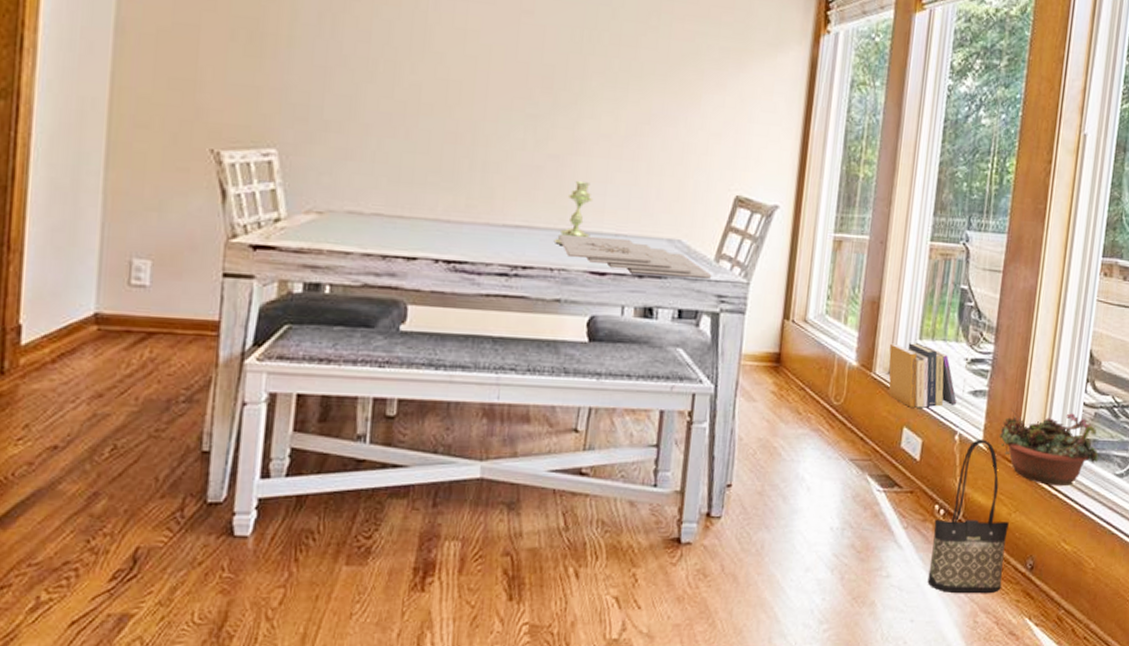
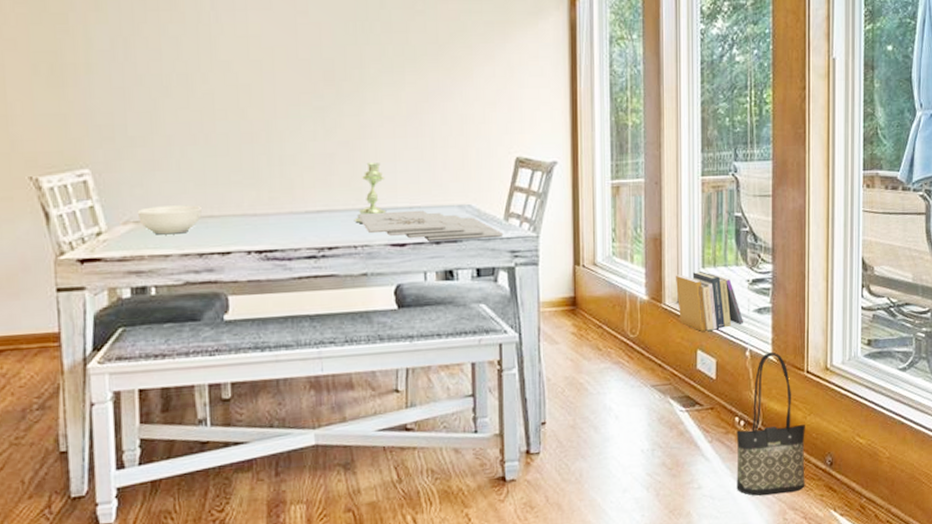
bowl: none [321,198,393,232] -> present [137,205,203,235]
succulent planter: present [999,409,1111,485] -> none [786,318,893,386]

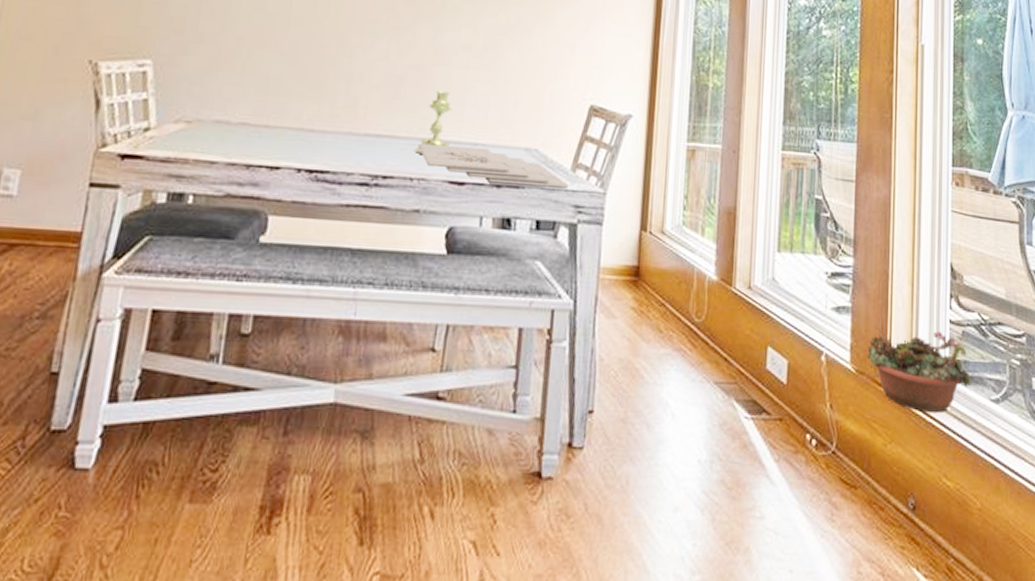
bowl: present [137,205,203,235] -> none [191,107,260,141]
books: present [676,270,744,331] -> none [748,255,821,326]
tote bag: present [736,351,805,496] -> none [804,359,885,539]
succulent planter: none [786,318,893,386] -> present [866,327,984,412]

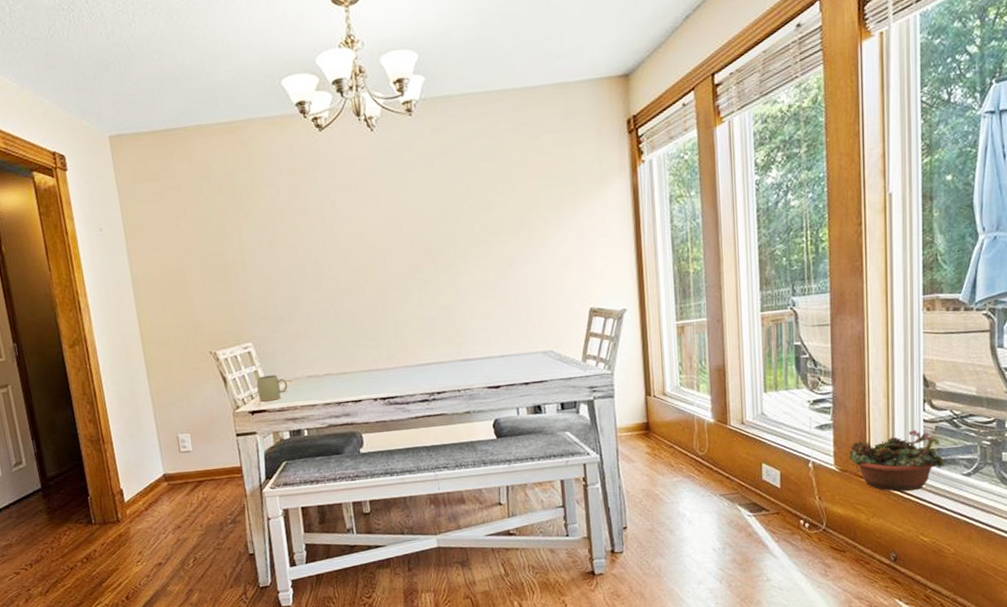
mug: none [138,108,185,145] -> present [256,374,288,402]
candlestick: present [414,91,452,155] -> none [456,321,483,372]
placemat: present [417,143,569,188] -> none [458,357,583,382]

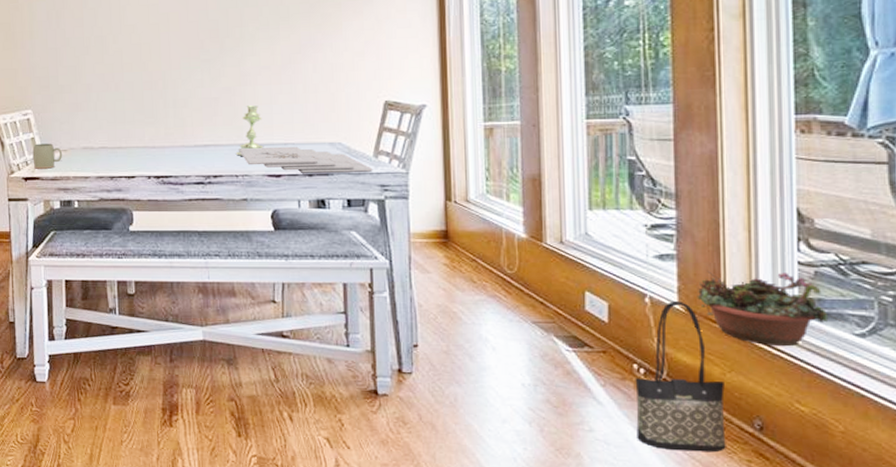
candlestick: none [456,321,483,372] -> present [235,105,264,157]
placemat: none [458,357,583,382] -> present [238,146,373,173]
tote bag: none [801,462,870,587] -> present [635,300,726,452]

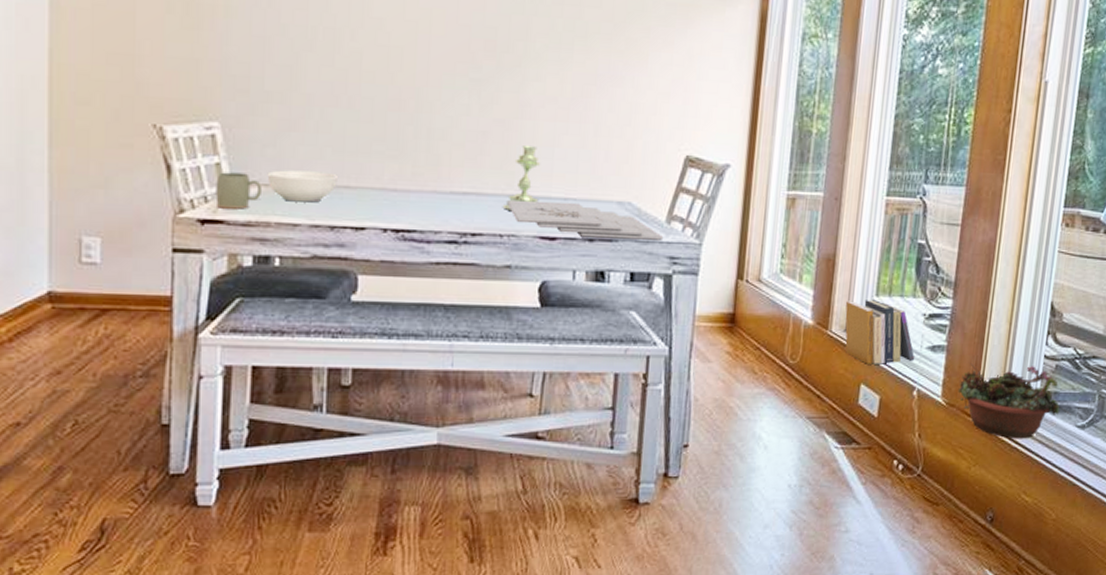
bowl: none [65,138,114,161] -> present [267,170,339,203]
books: none [558,212,642,273] -> present [845,299,915,365]
tote bag: present [635,300,726,452] -> none [886,393,969,547]

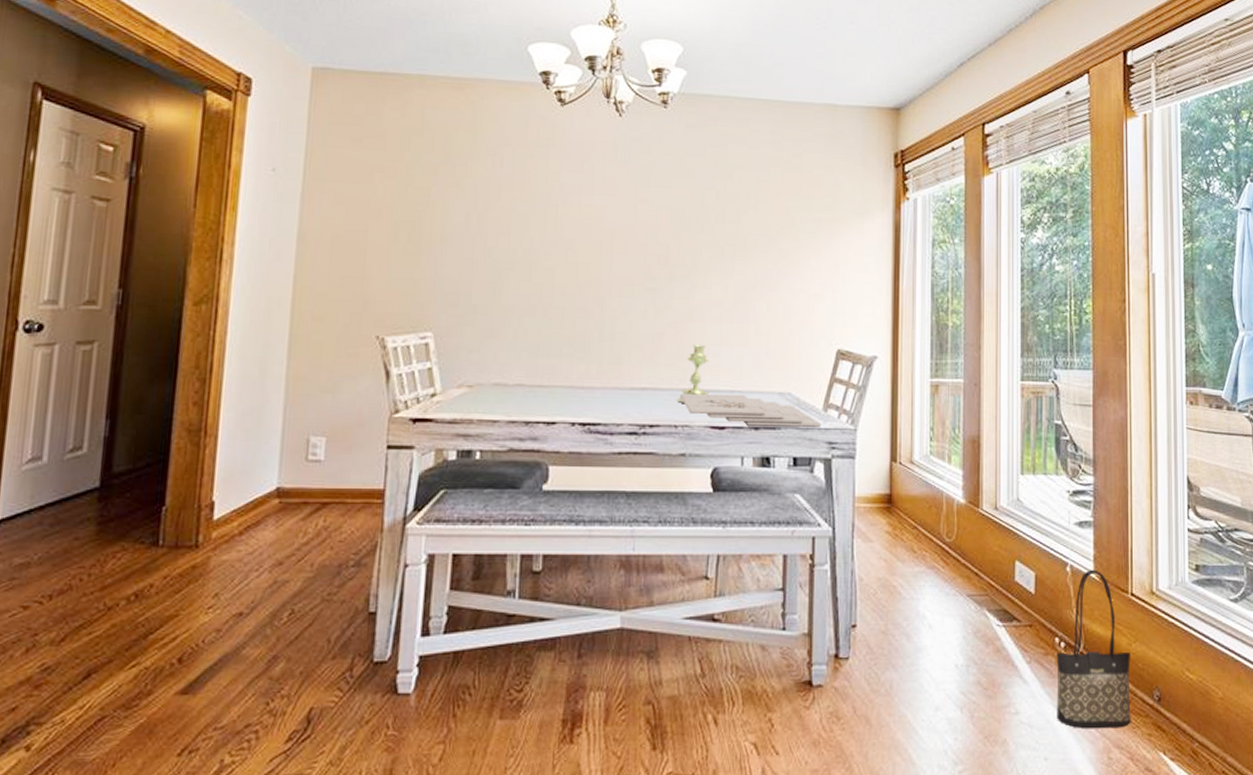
mug: present [215,172,261,209] -> none [426,376,466,408]
bowl: present [267,170,339,203] -> none [471,372,534,401]
books: present [845,299,915,365] -> none [994,477,1065,541]
tote bag: none [886,393,969,547] -> present [1056,569,1131,728]
succulent planter: present [958,363,1072,438] -> none [1109,538,1223,613]

